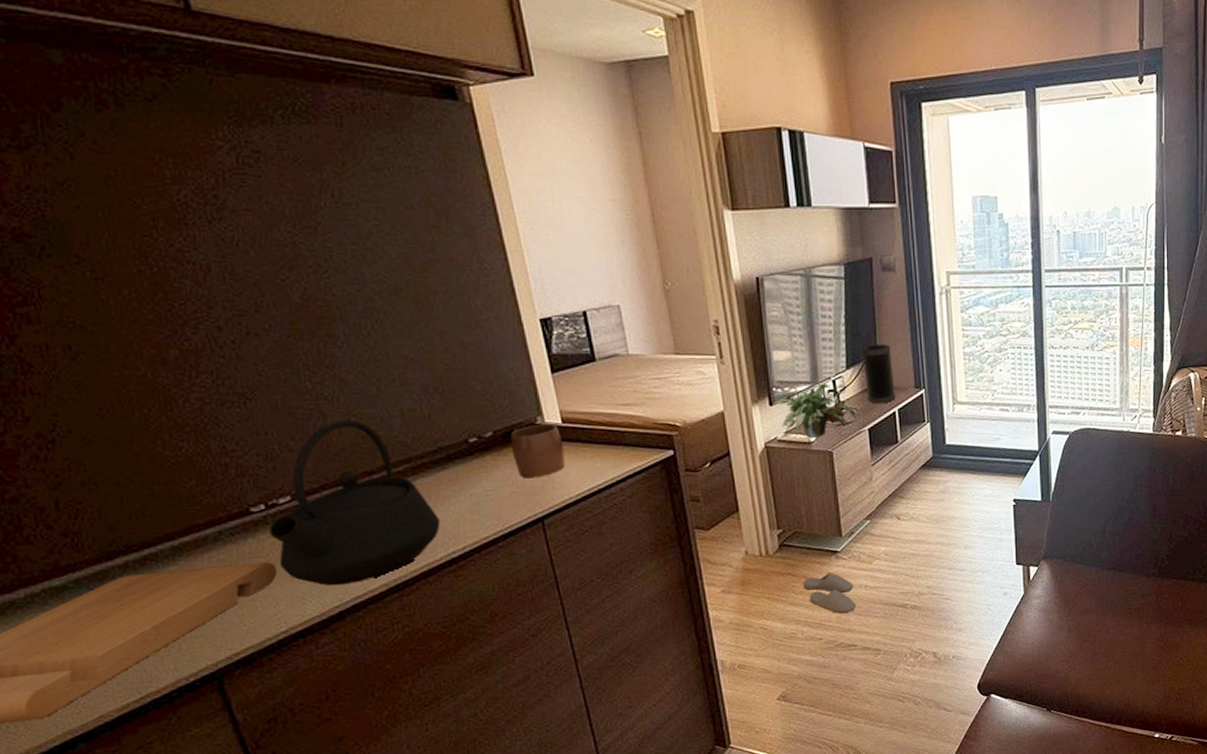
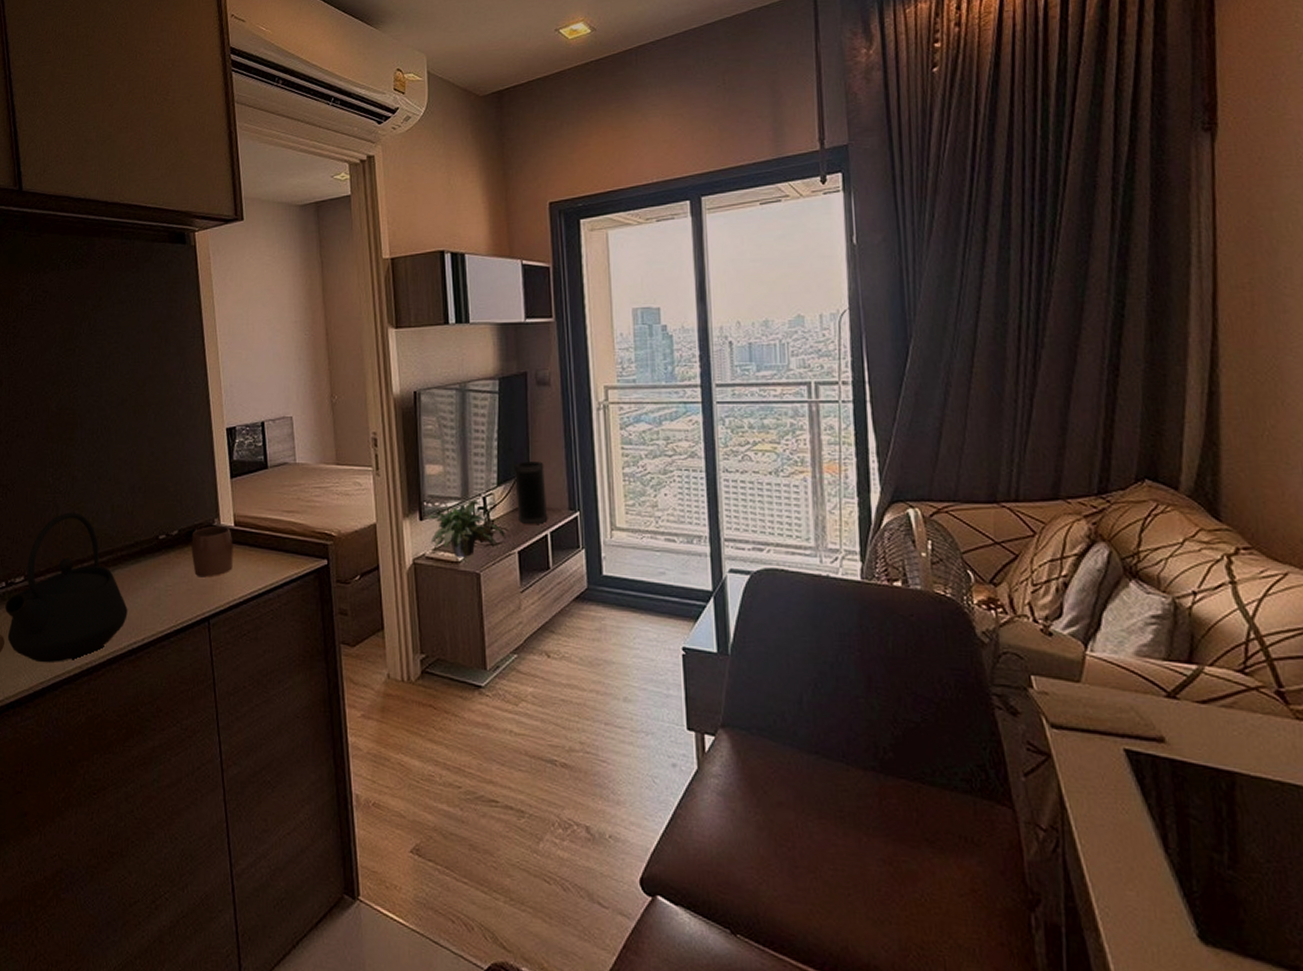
slippers: present [802,572,856,613] -> none [443,710,499,760]

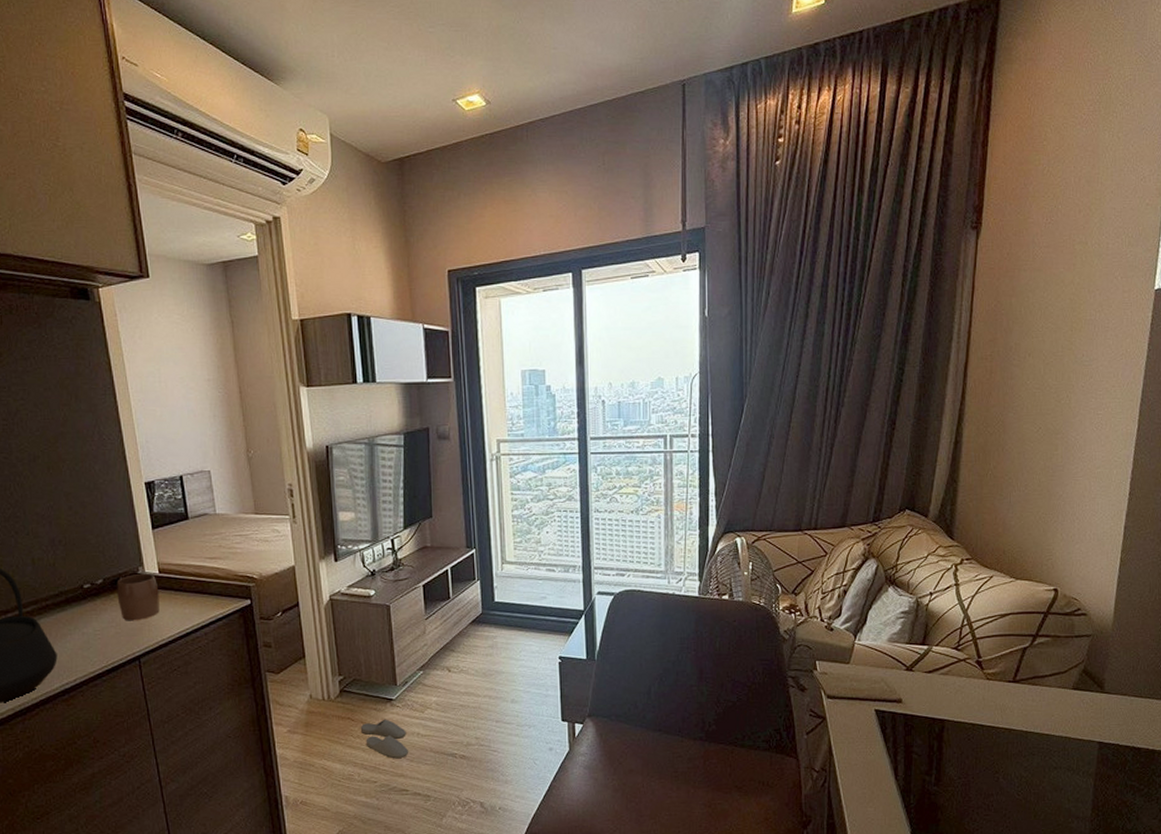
potted plant: present [427,499,505,559] -> none [342,542,412,593]
slippers: none [443,710,499,760] -> present [360,719,408,758]
speaker: present [513,461,548,525] -> none [418,507,448,562]

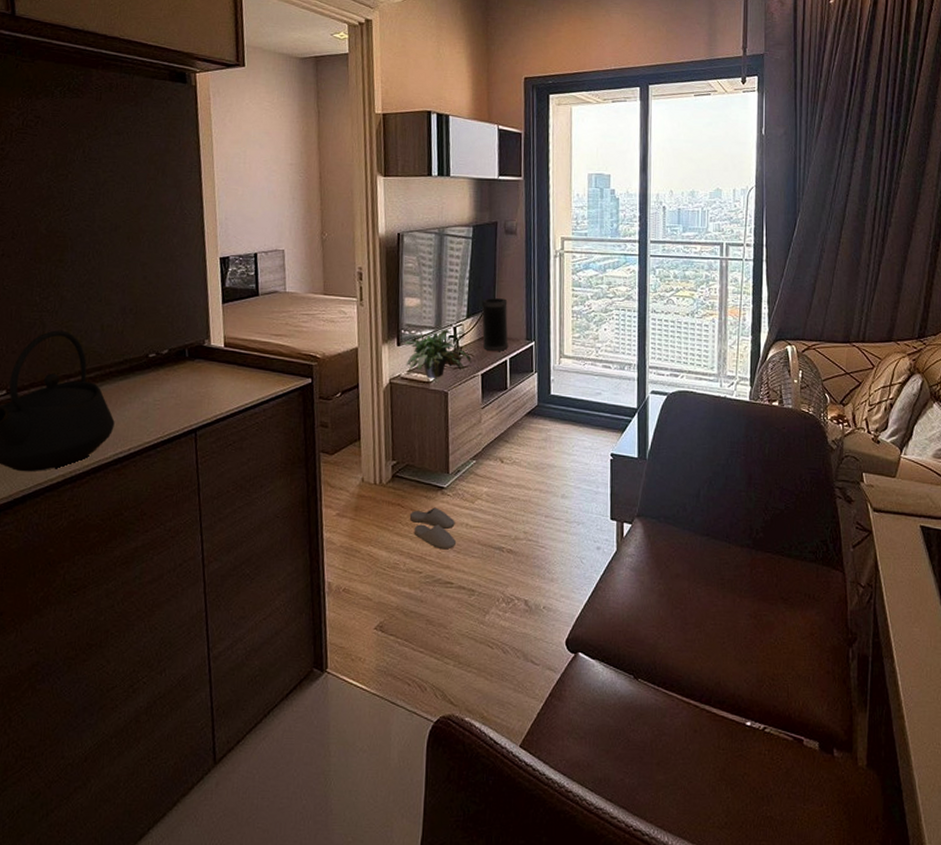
mug: present [117,574,160,621] -> none [180,347,223,393]
potted plant: none [342,542,412,593] -> present [404,329,471,379]
speaker: none [418,507,448,562] -> present [481,298,509,352]

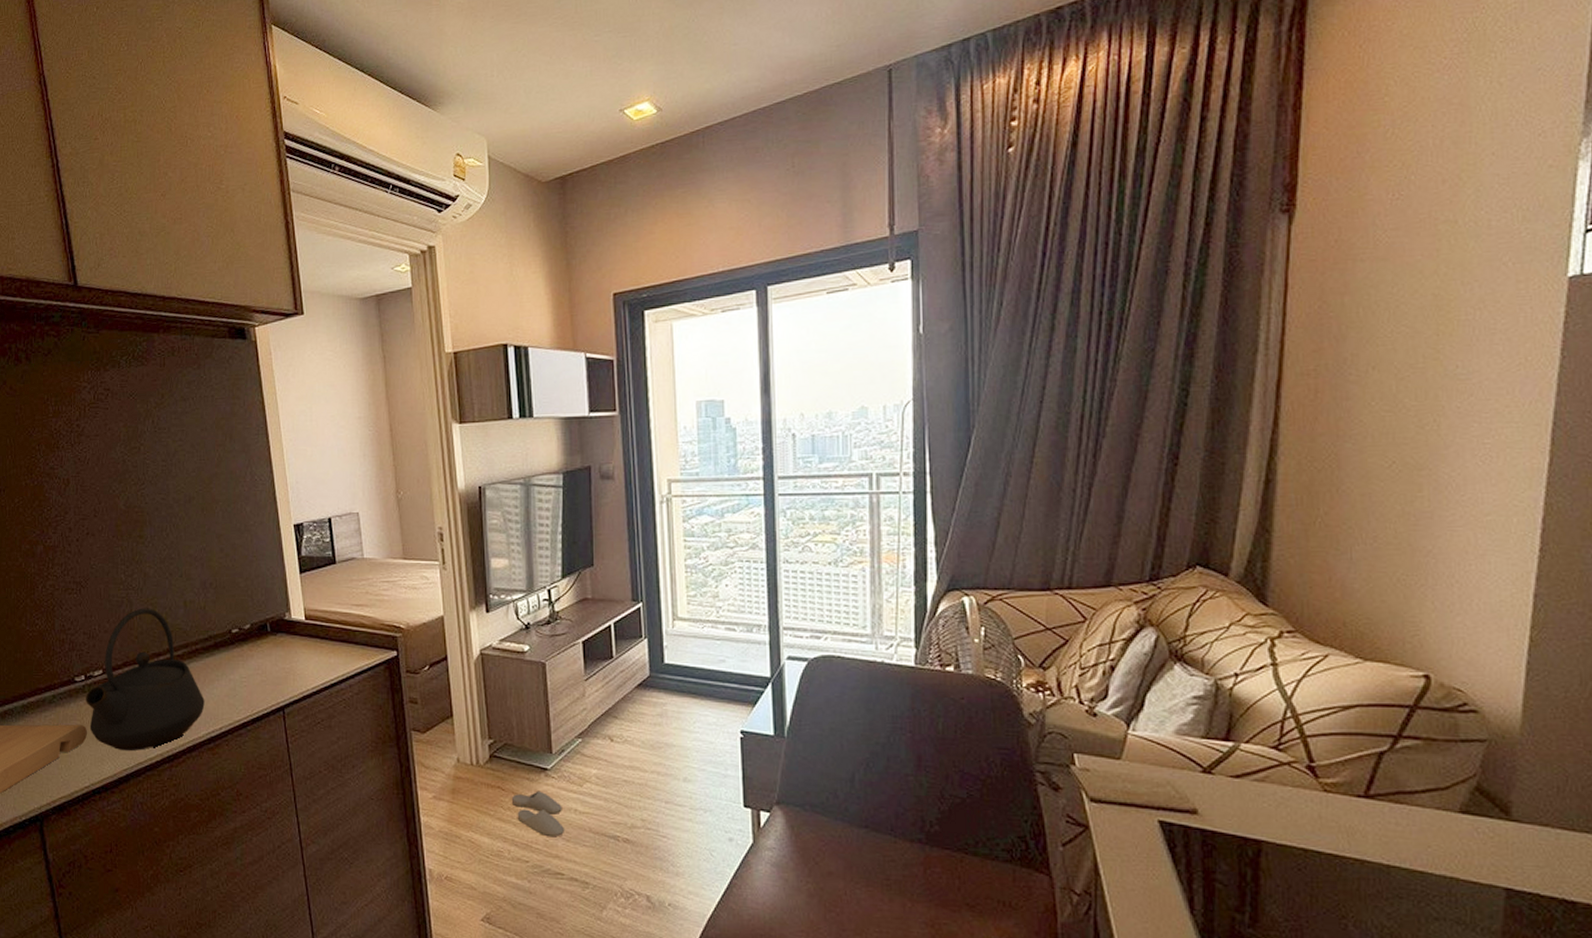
potted plant: present [404,329,471,379] -> none [494,592,570,649]
speaker: present [481,298,509,352] -> none [578,554,612,616]

